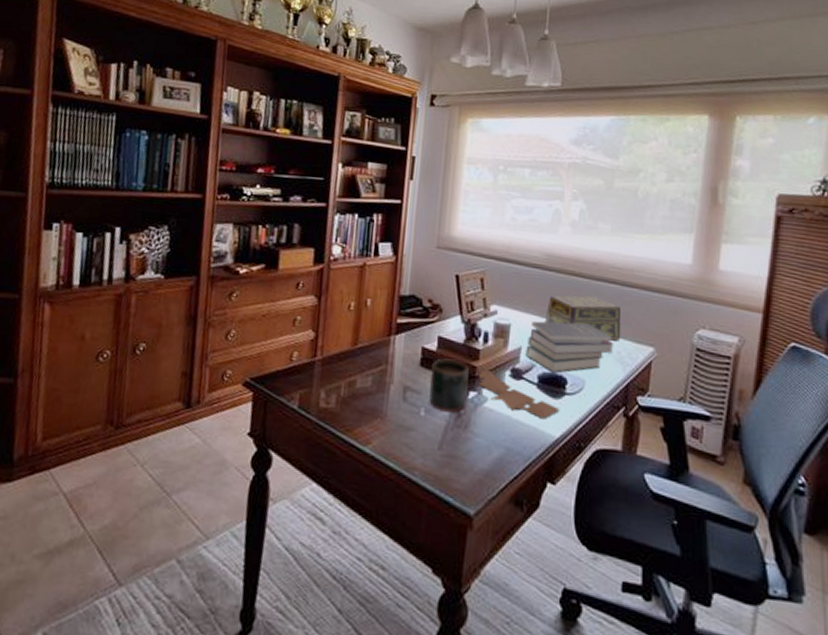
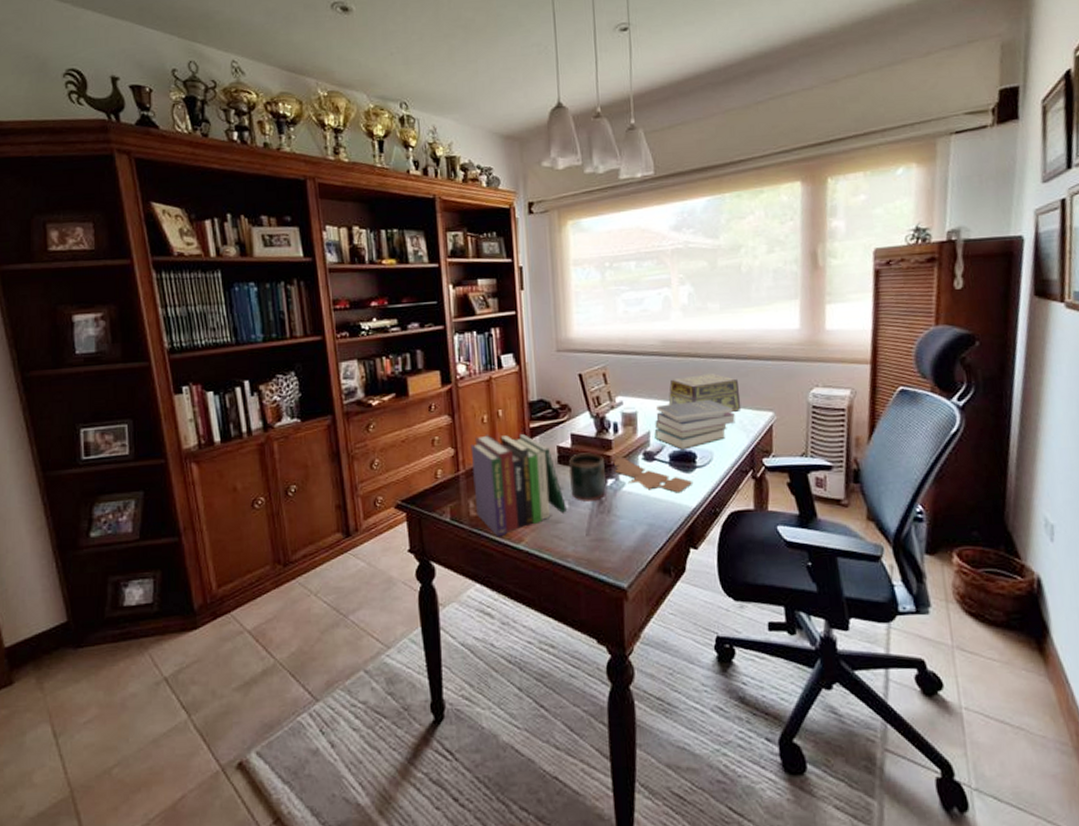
books: none [326,322,422,436] -> present [470,433,567,537]

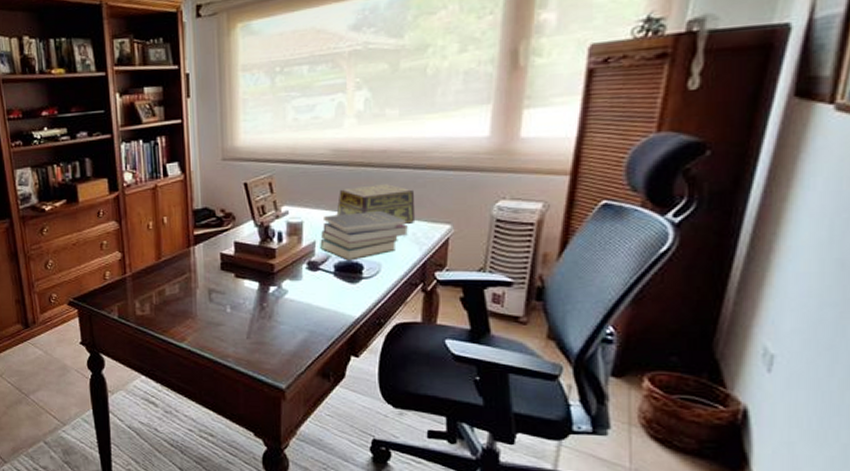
books: present [470,433,567,537] -> none [136,239,228,336]
mug: present [568,452,606,501] -> none [231,260,268,307]
papers: present [608,456,694,493] -> none [271,265,358,303]

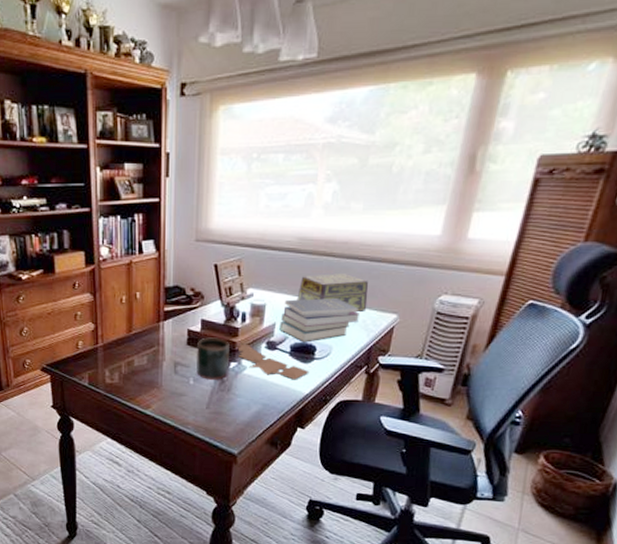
mug: none [231,260,268,307] -> present [196,337,230,380]
papers: none [271,265,358,303] -> present [233,343,310,380]

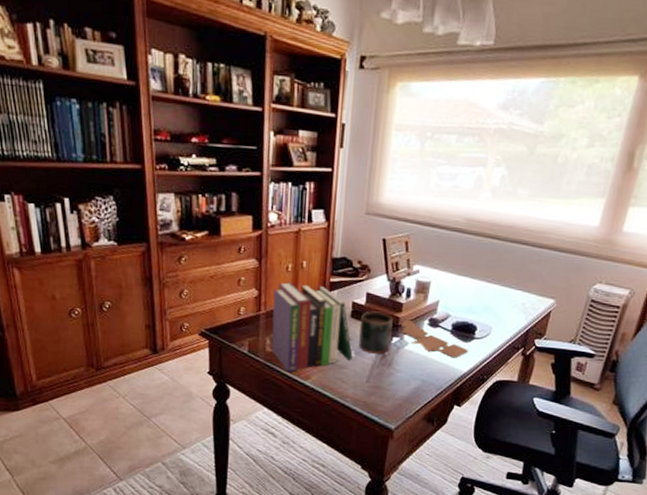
books: none [109,313,191,403] -> present [272,281,353,373]
books: present [279,297,359,343] -> none [442,278,519,322]
decorative box: present [296,274,368,312] -> none [460,256,529,295]

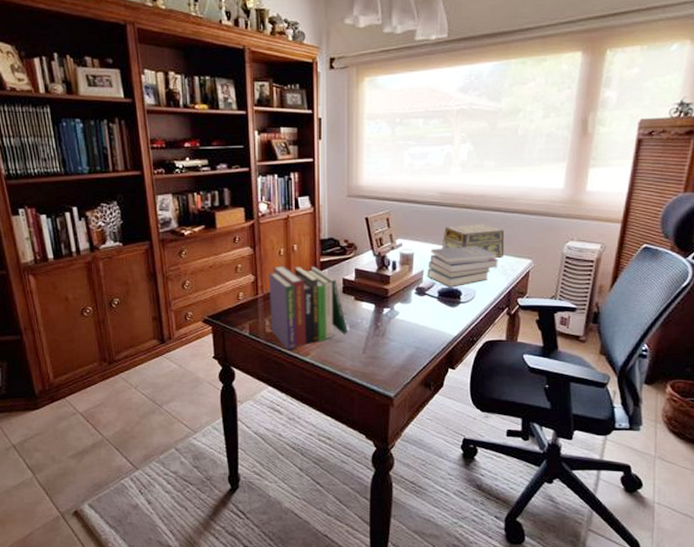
mug: present [358,311,393,354] -> none [351,285,382,326]
papers: present [397,319,469,358] -> none [386,290,457,323]
books: none [442,278,519,322] -> present [427,245,498,288]
decorative box: none [460,256,529,295] -> present [441,224,505,258]

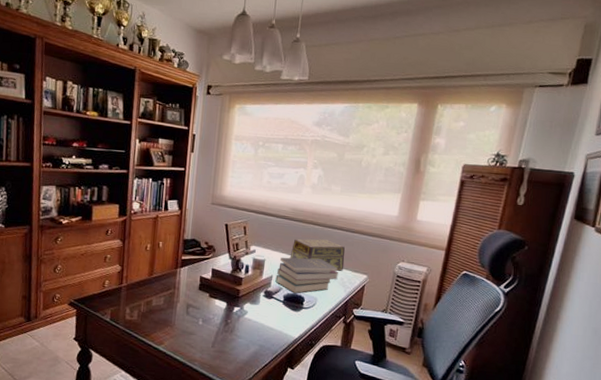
books: present [268,264,347,351] -> none [131,258,200,339]

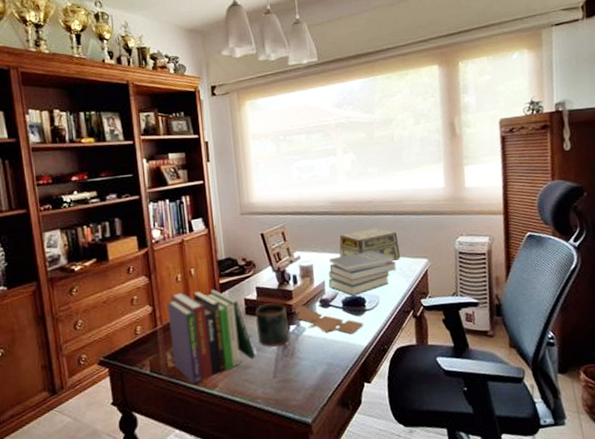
books: none [131,258,200,339] -> present [166,289,255,385]
mug: none [205,284,234,322] -> present [255,302,289,347]
papers: none [237,291,299,326] -> present [290,304,364,334]

